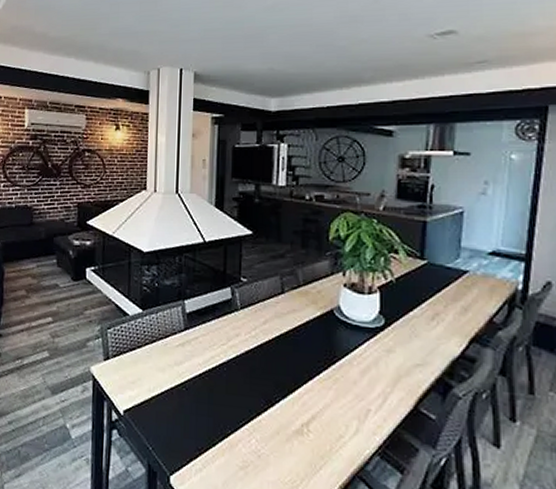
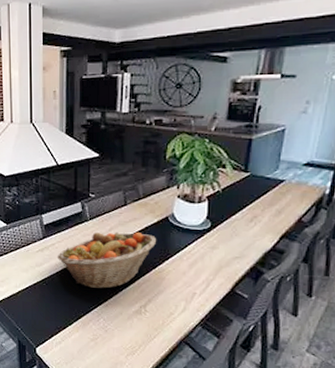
fruit basket: none [200,325,319,399] -> present [57,232,156,289]

